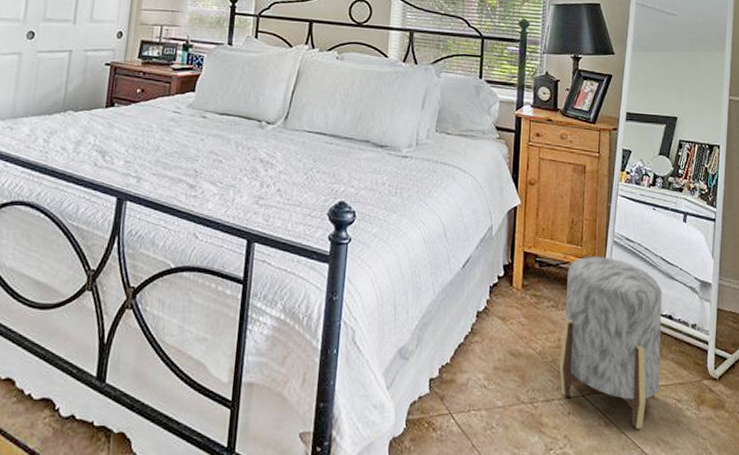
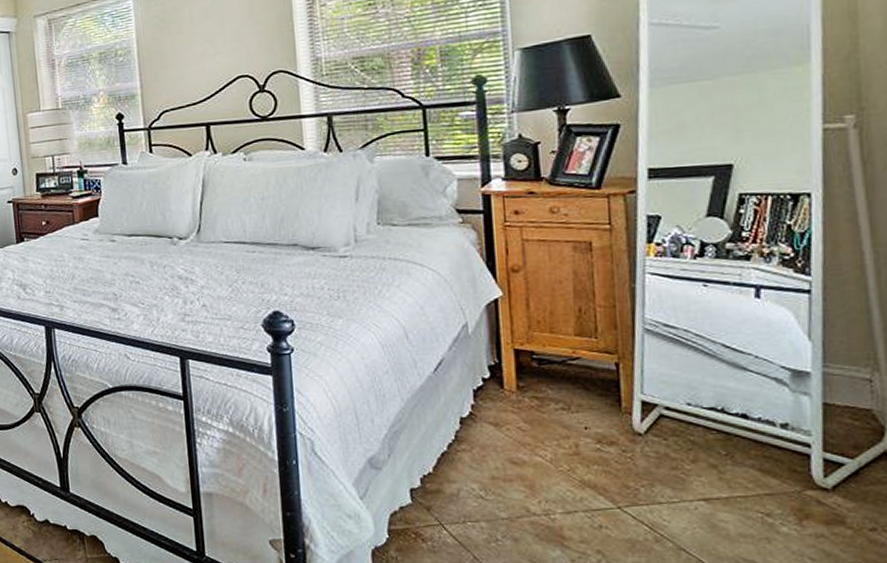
stool: present [559,256,662,429] -> none [579,348,734,546]

